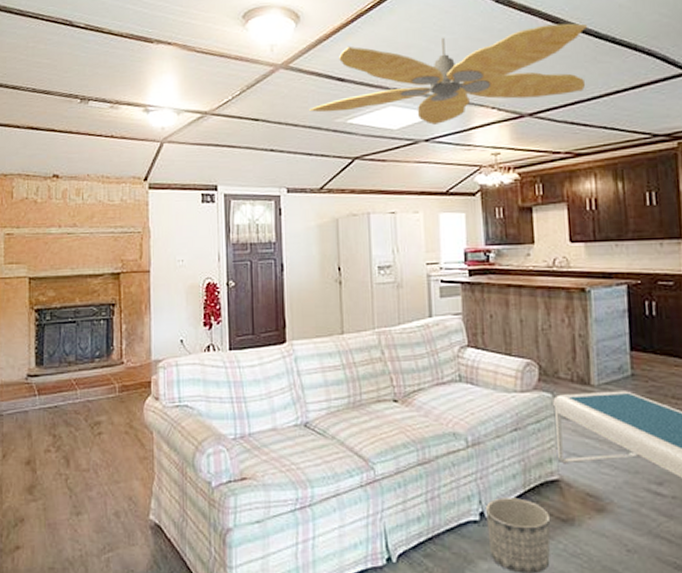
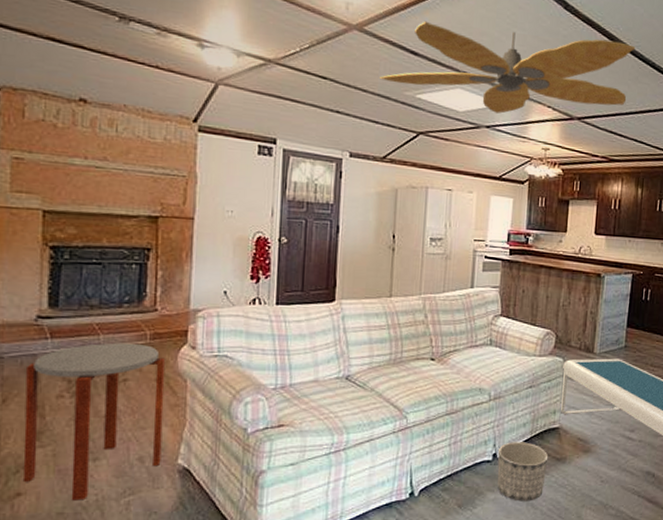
side table: none [20,396,134,556] -> present [23,342,166,501]

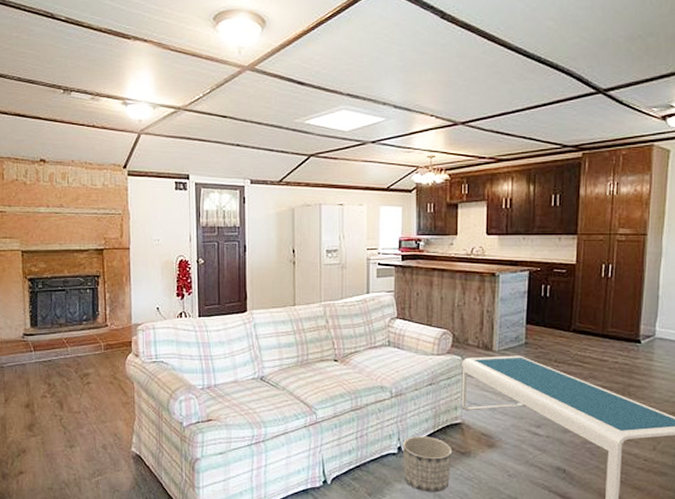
side table: present [23,342,166,501] -> none [19,353,119,479]
ceiling fan: present [378,20,636,114] -> none [271,41,519,128]

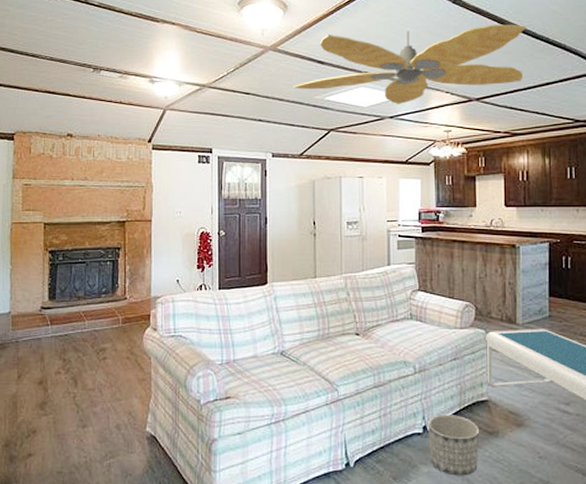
ceiling fan: none [271,41,519,128] -> present [292,24,527,104]

